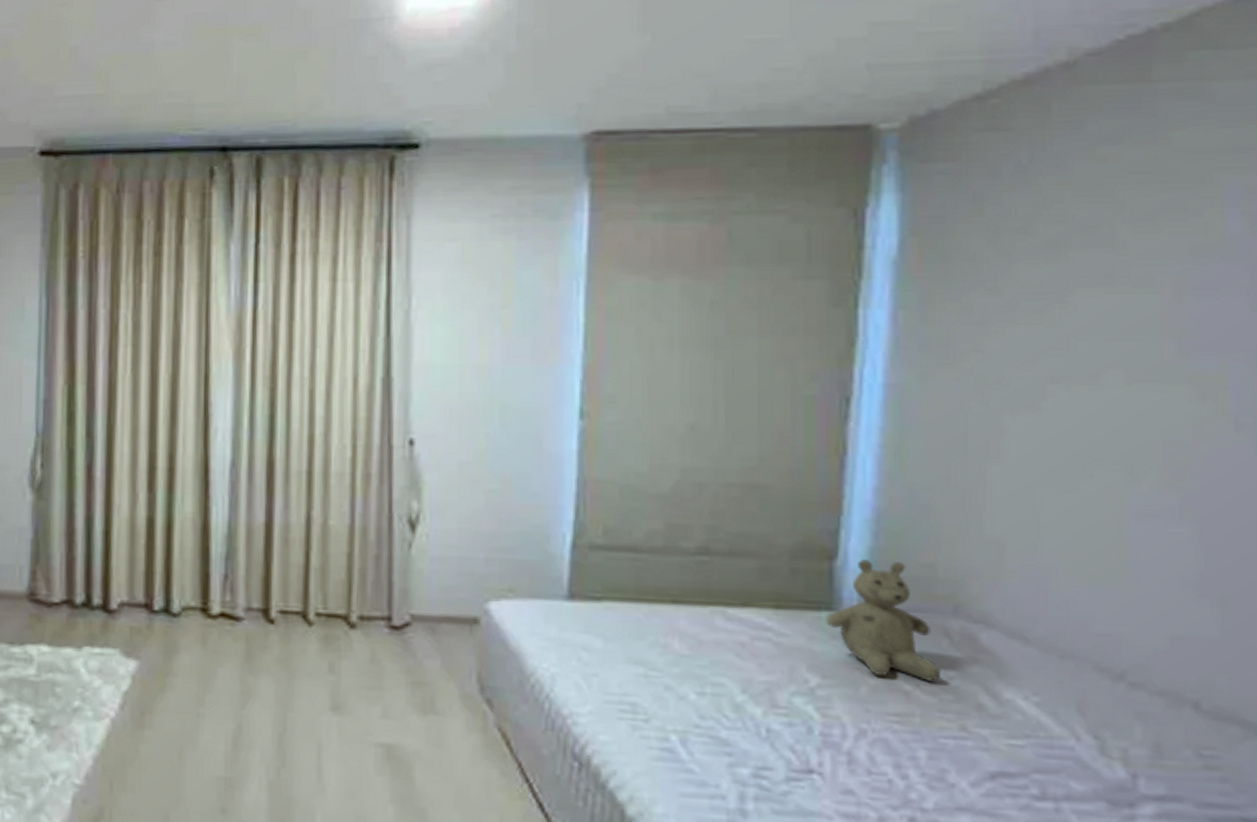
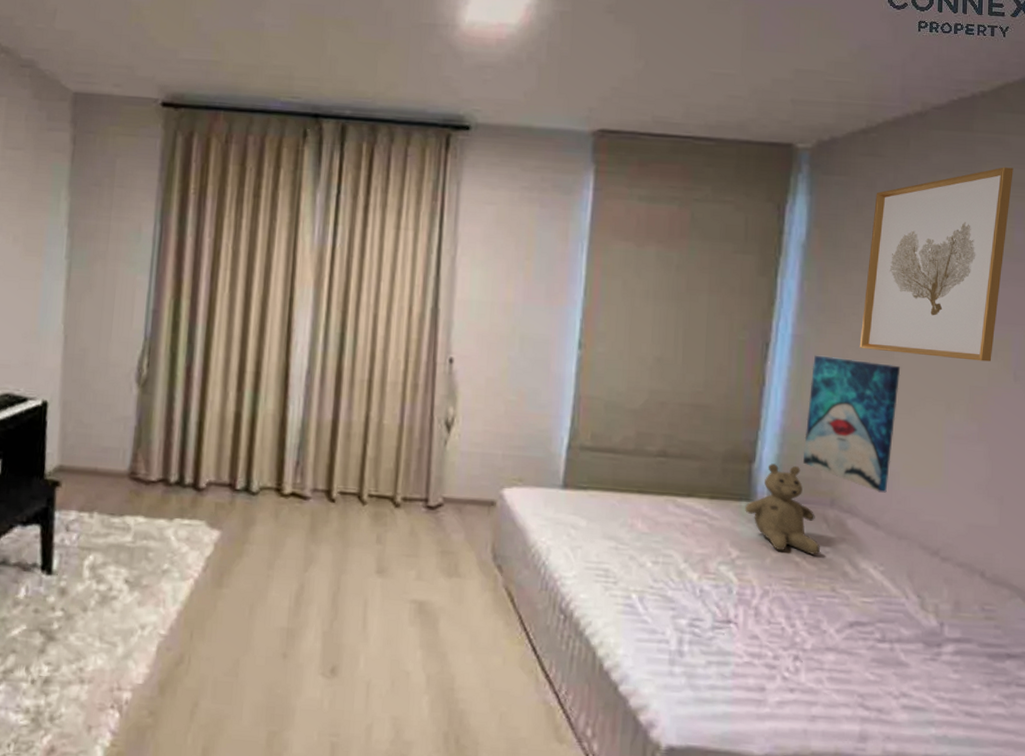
wall art: none [908,410,1053,595] -> present [802,355,901,493]
wall art: none [987,127,1221,406] -> present [859,167,1014,362]

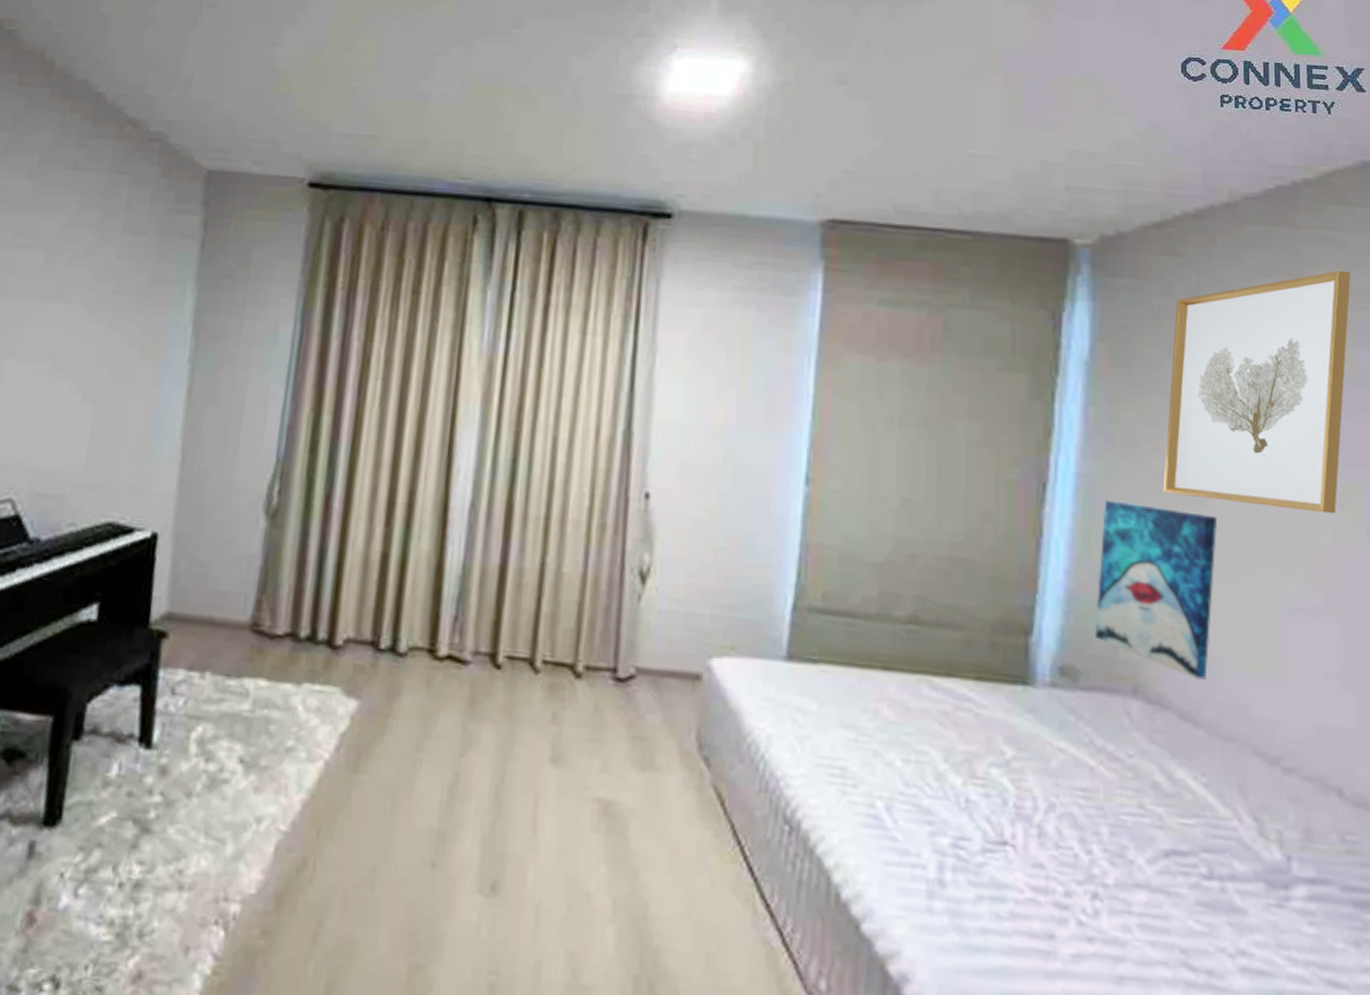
teddy bear: present [745,463,820,555] -> none [1022,637,1121,759]

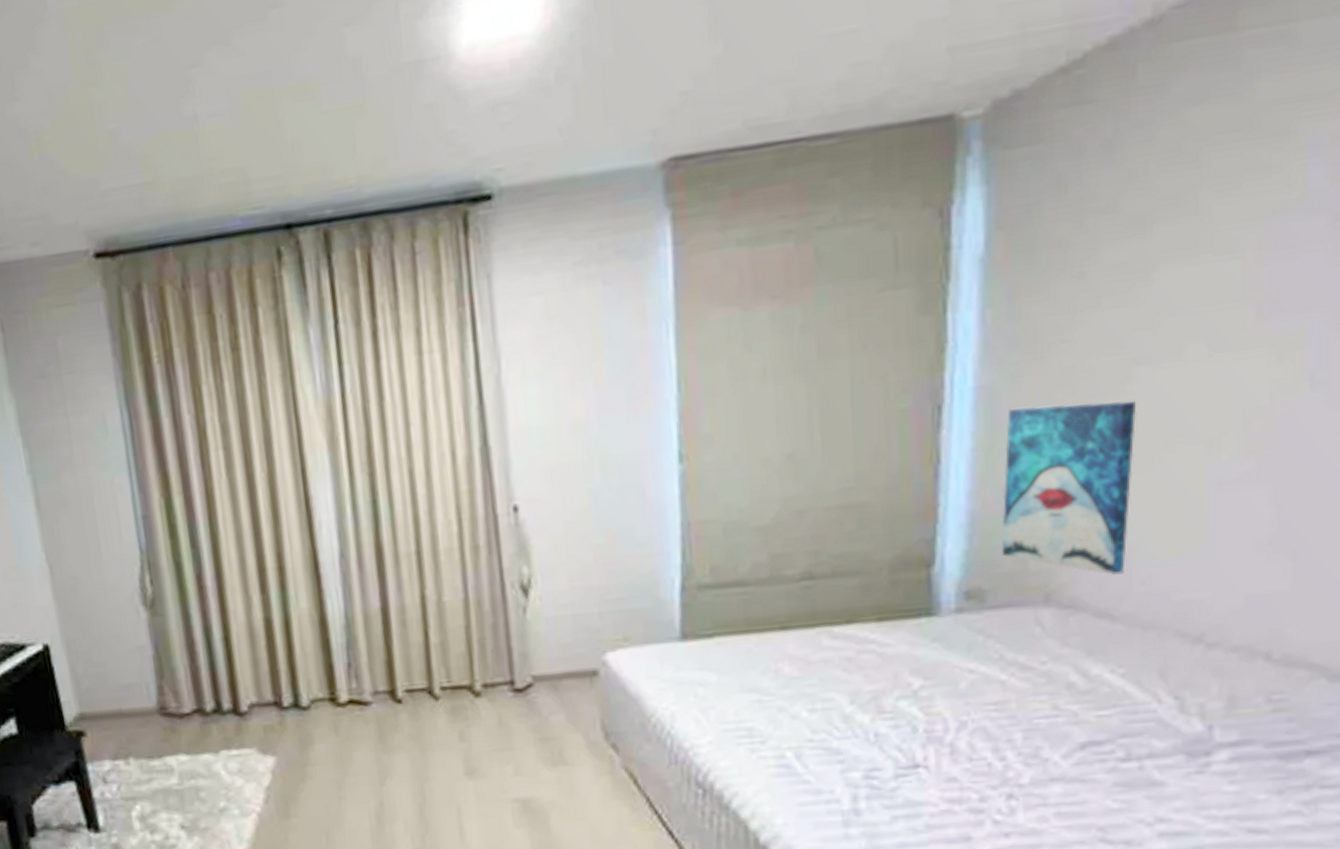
wall art: present [1163,270,1351,514] -> none [1074,72,1305,388]

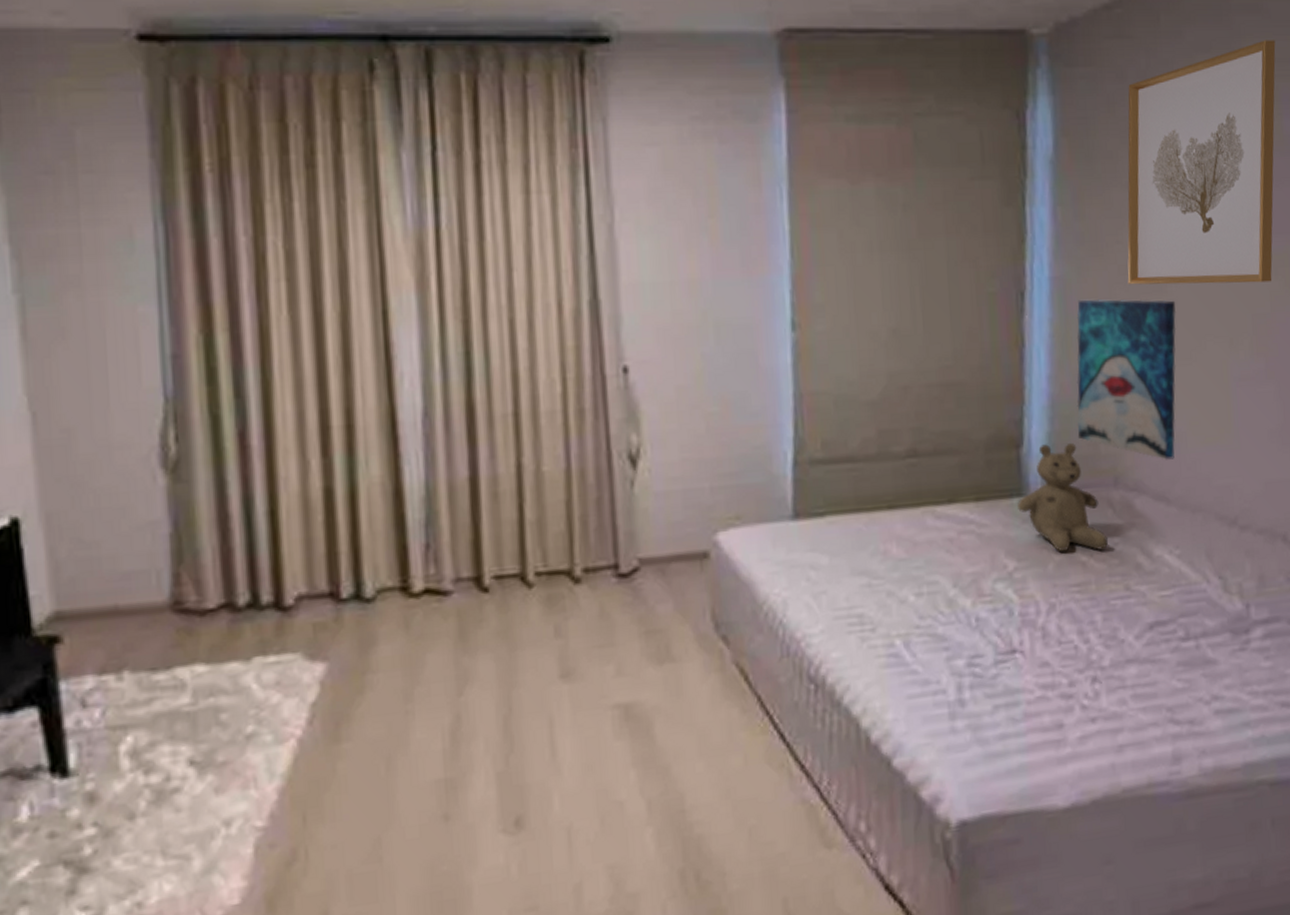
teddy bear: none [926,560,1033,671] -> present [1017,442,1108,552]
wall art: none [1074,72,1305,388] -> present [1127,40,1276,285]

